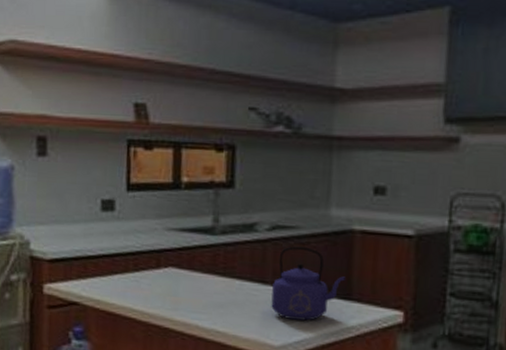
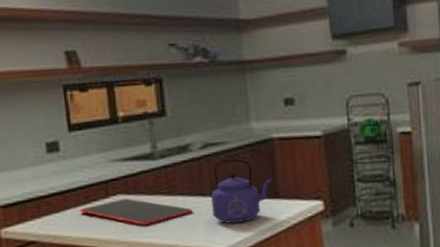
cutting board: none [127,272,250,306] -> present [80,198,193,226]

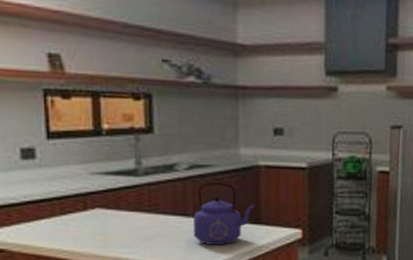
cutting board: present [80,198,193,226] -> none [55,212,174,241]

